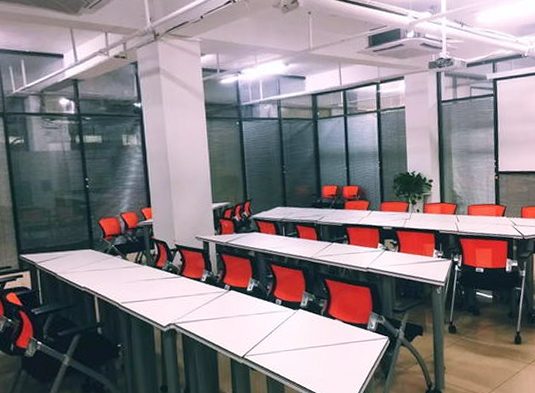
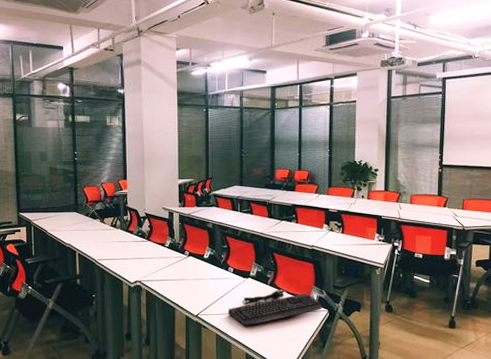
keyboard: none [278,319,382,364] -> present [228,290,322,327]

